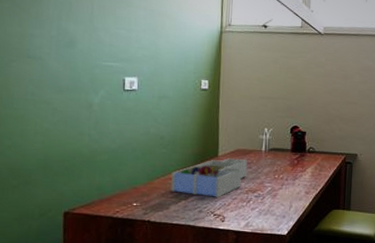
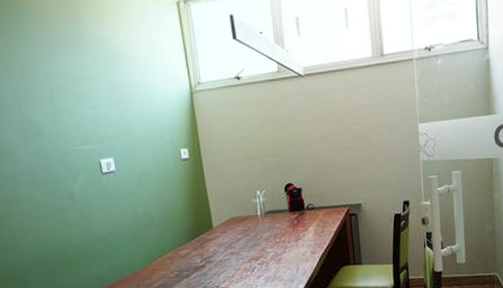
desk organizer: present [171,158,248,197] -> none [168,227,247,272]

